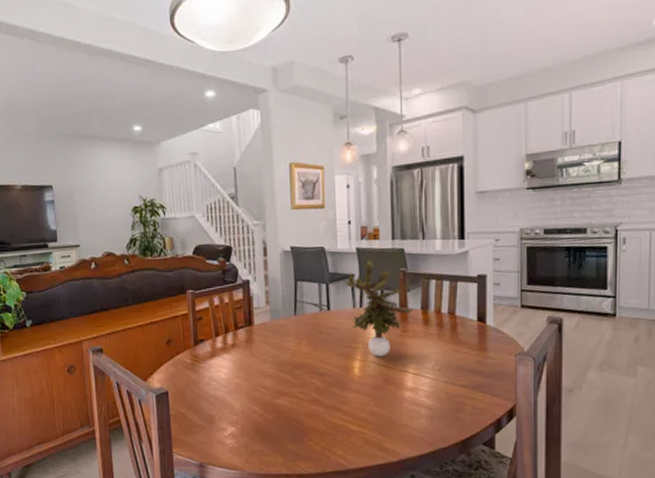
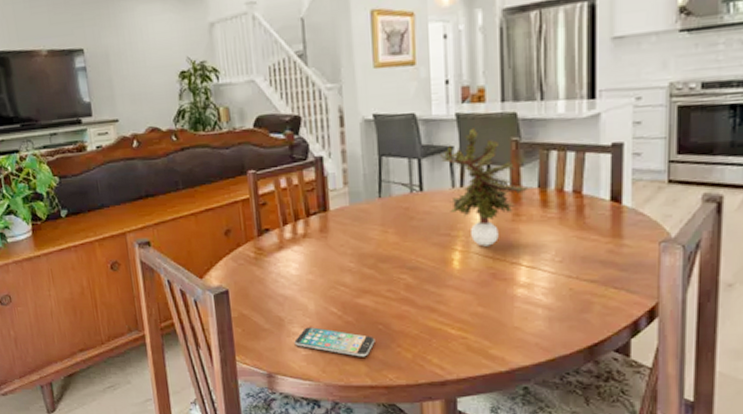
smartphone: none [223,423,290,450] -> present [294,327,375,357]

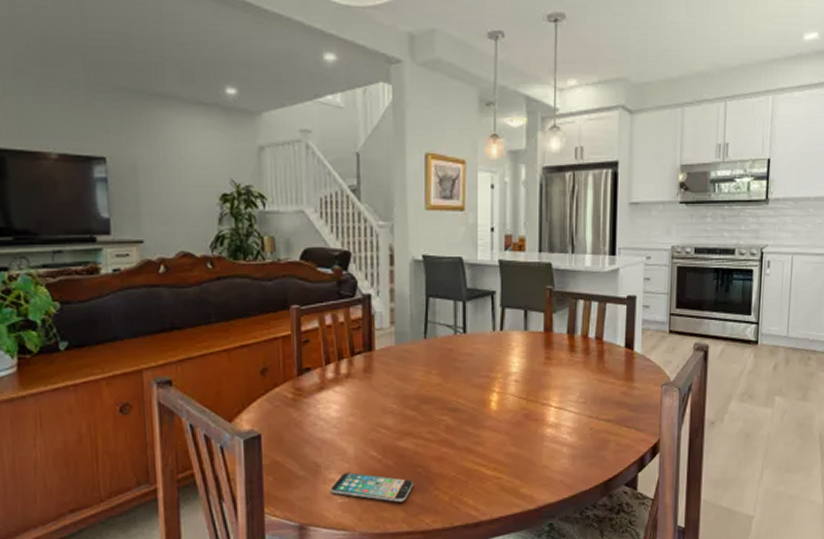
potted plant: present [439,128,529,247] -> none [482,275,560,388]

